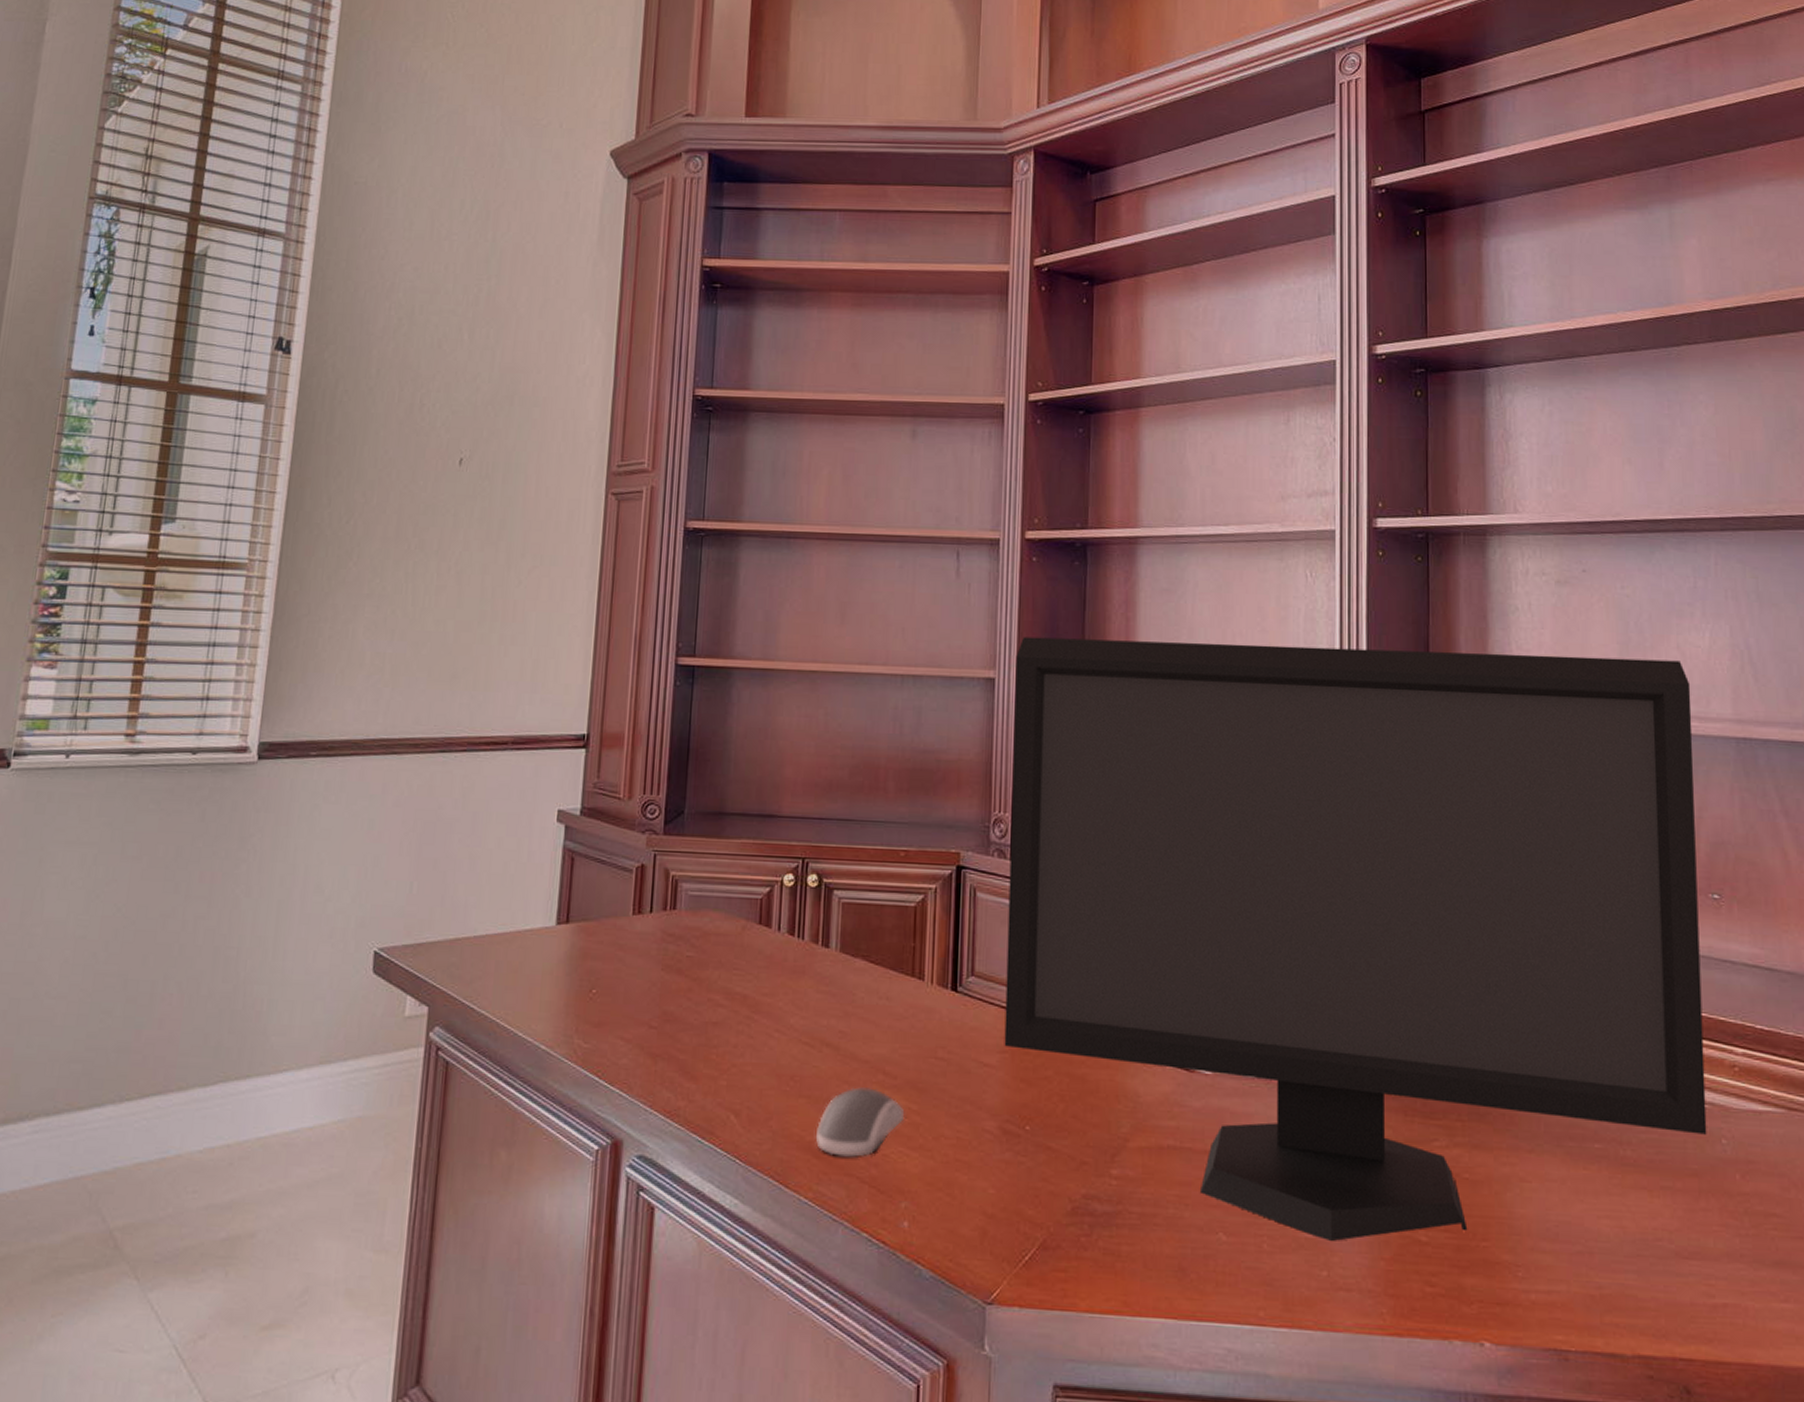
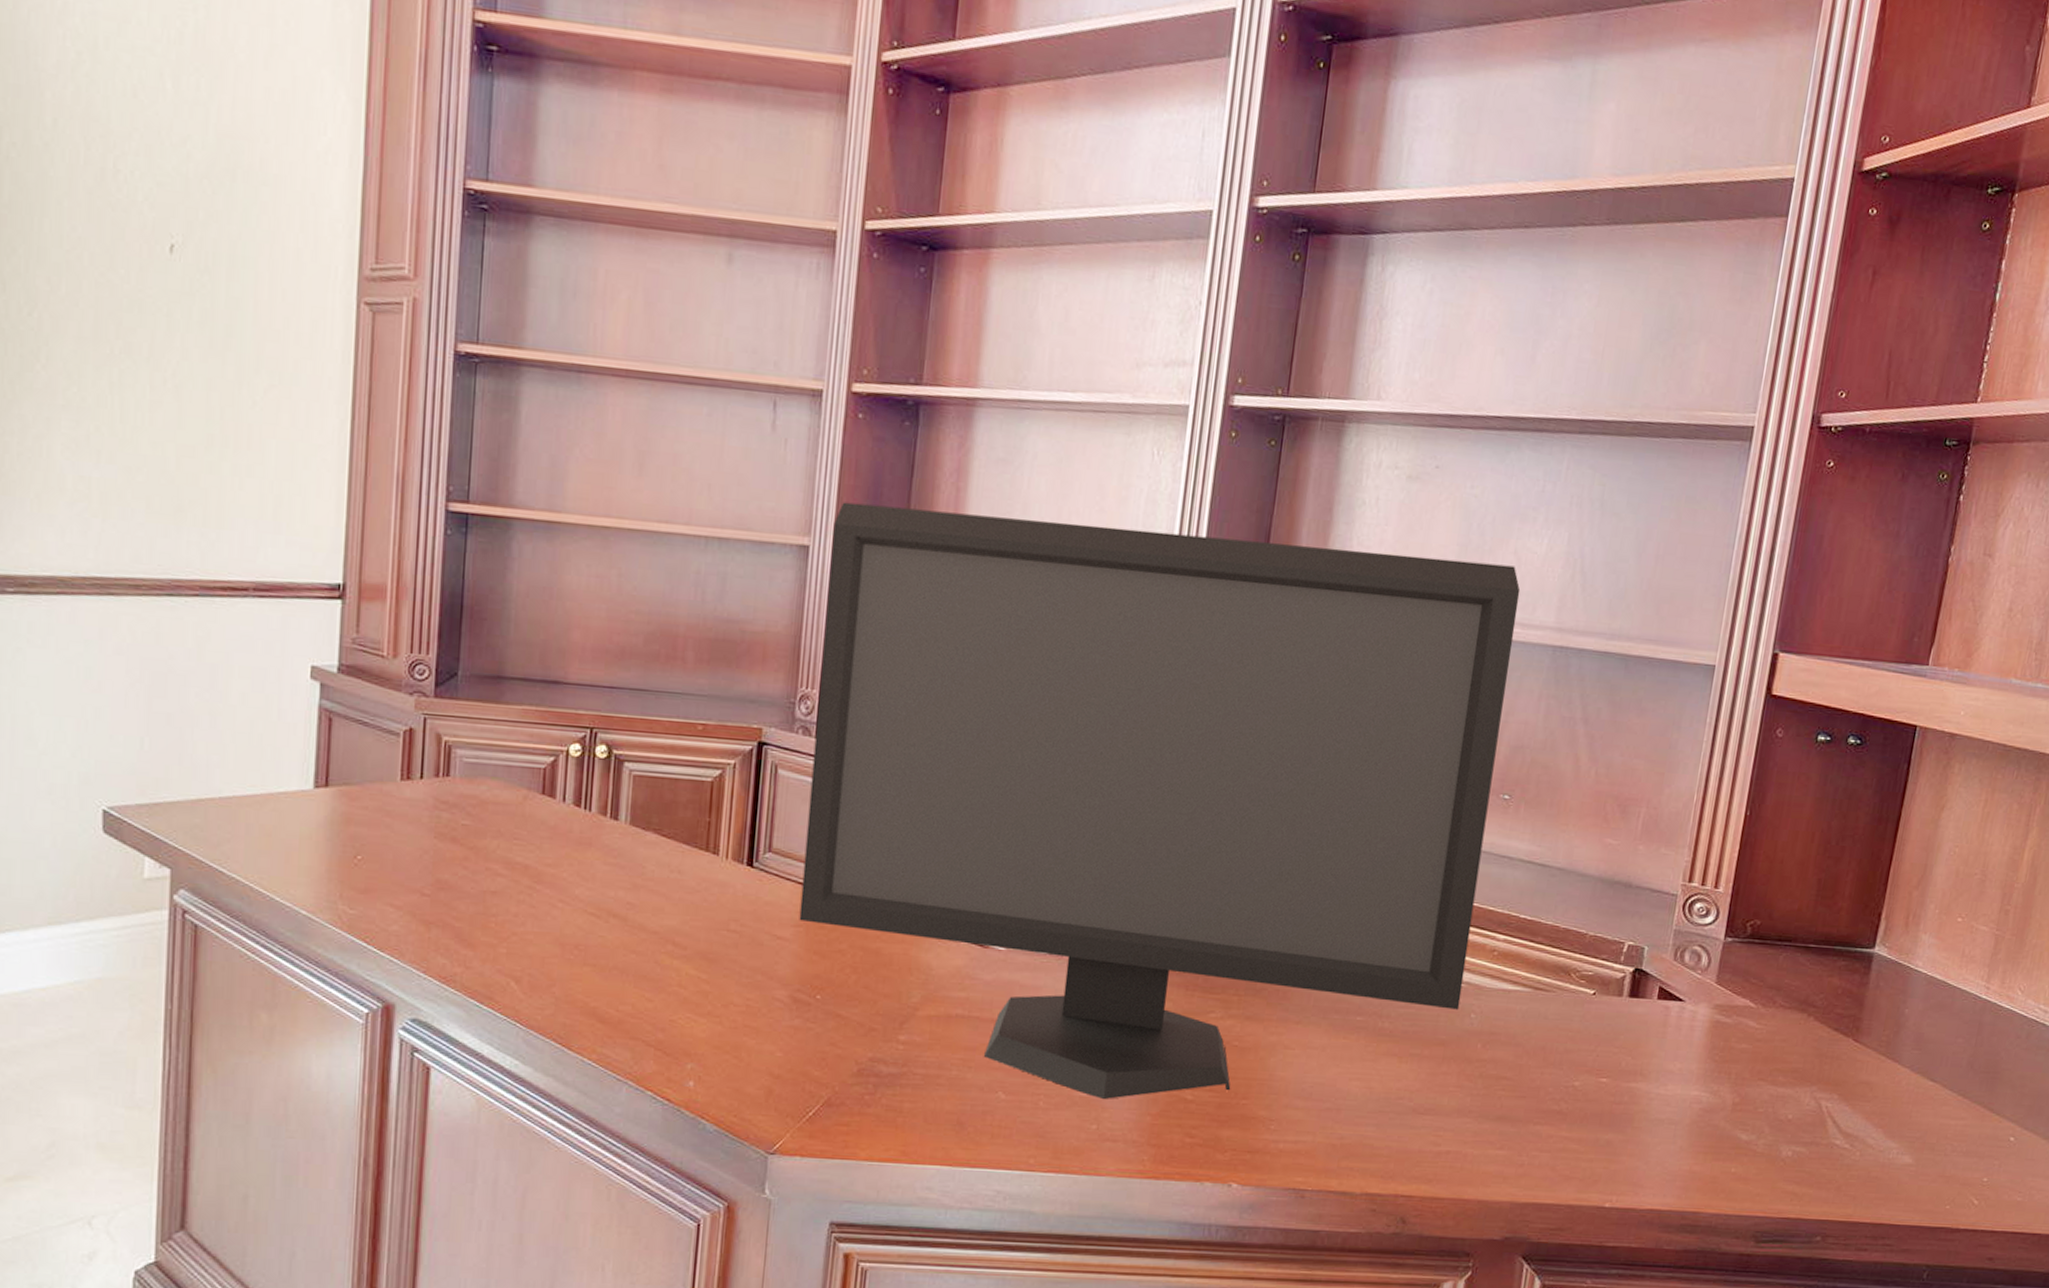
computer mouse: present [816,1087,905,1157] -> none [601,956,694,1022]

